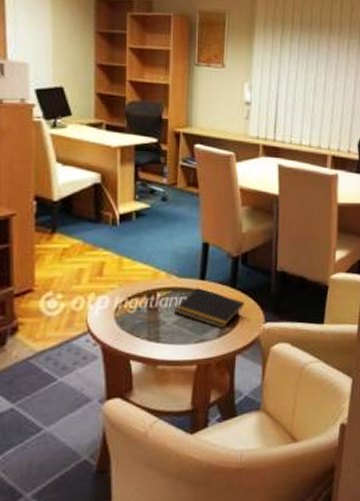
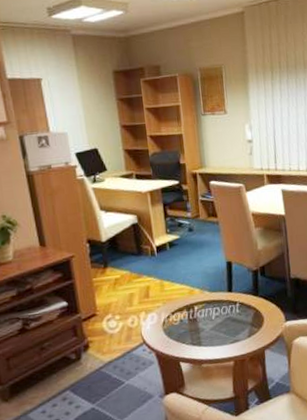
notepad: present [175,288,244,328] -> none [210,299,267,329]

